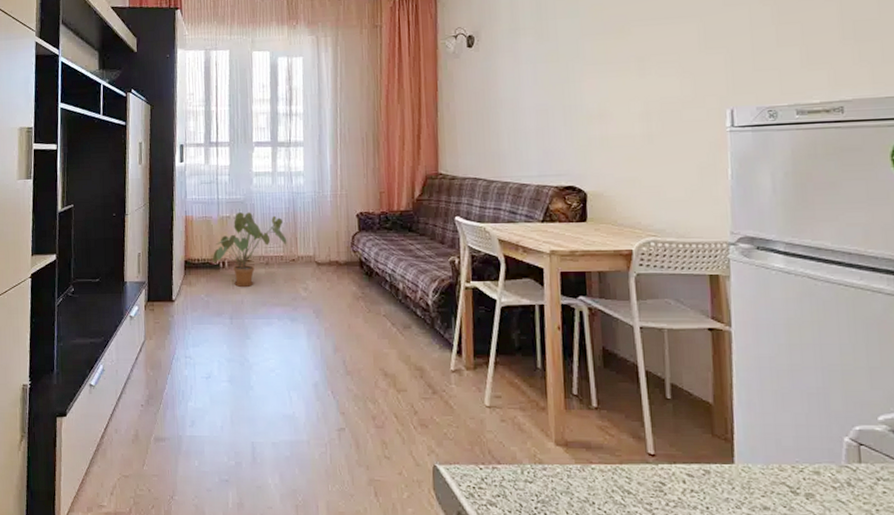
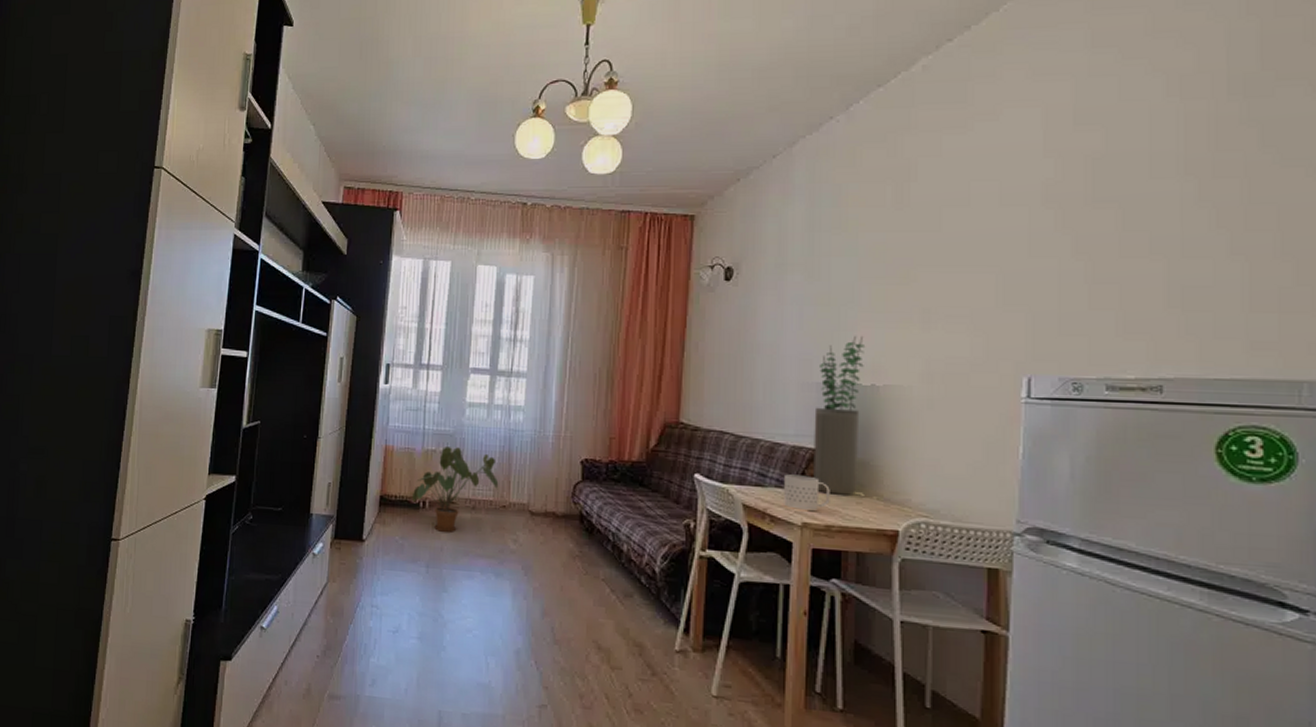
mug: none [531,210,572,241] -> present [783,474,830,512]
vase: none [553,86,595,225] -> present [813,336,866,497]

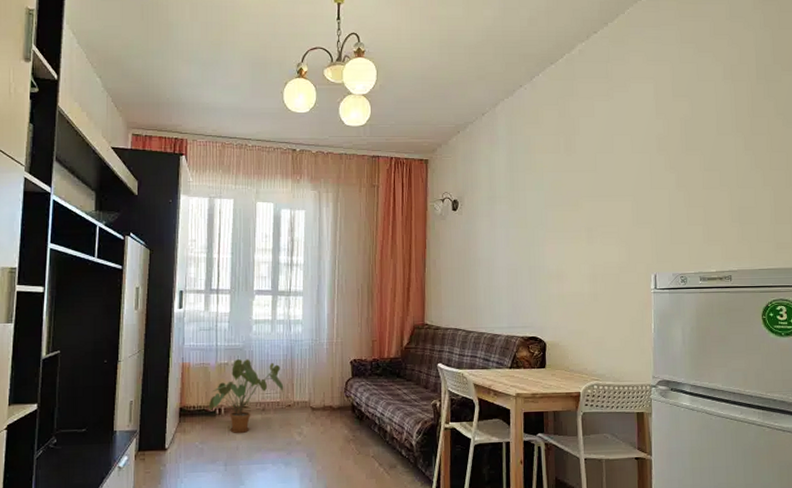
mug: present [783,474,830,512] -> none [501,357,534,385]
vase: present [813,336,866,497] -> none [520,250,552,371]

